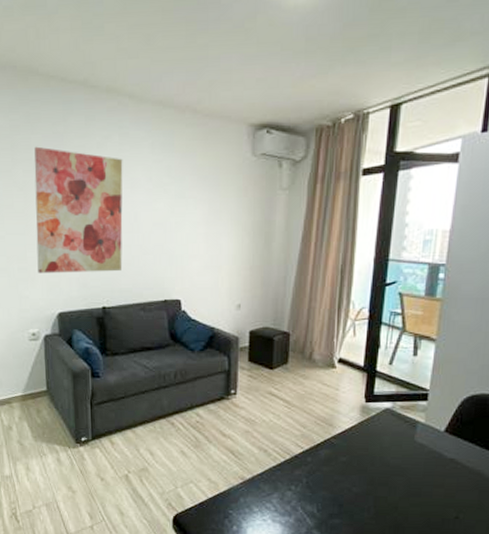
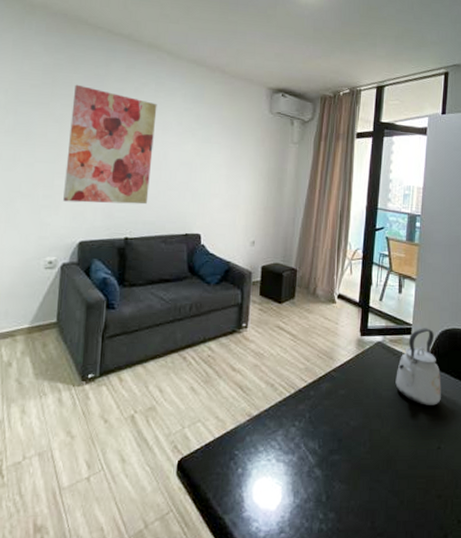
kettle: none [406,393,463,475] -> present [395,328,441,406]

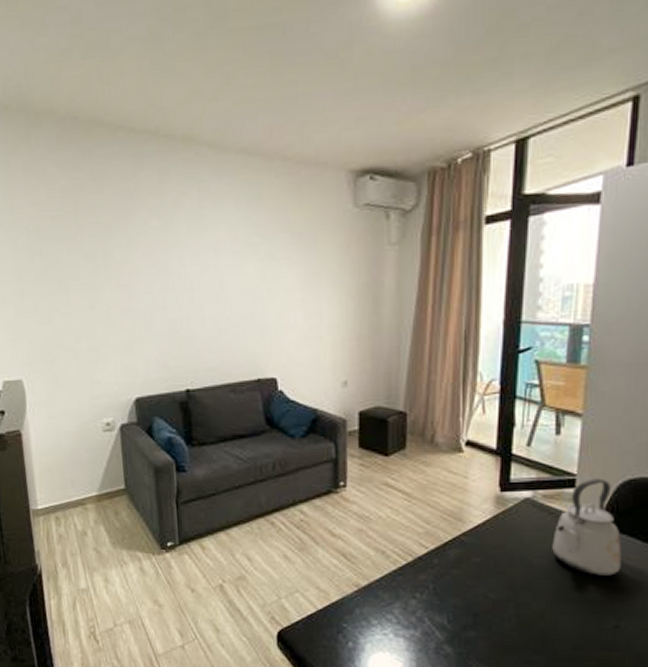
wall art: present [63,84,157,205] -> none [101,207,208,354]

